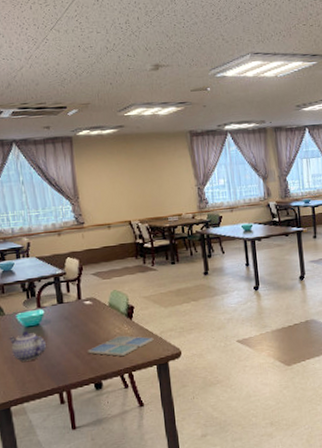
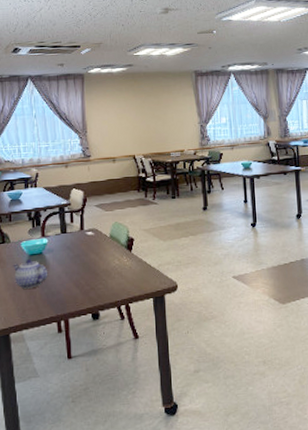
drink coaster: present [87,335,154,357] -> none [86,267,152,288]

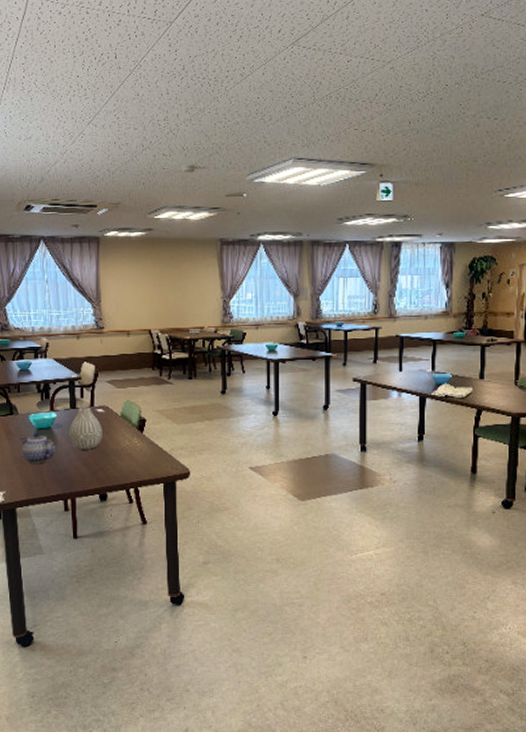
vase: none [60,230,93,272] -> present [69,406,102,450]

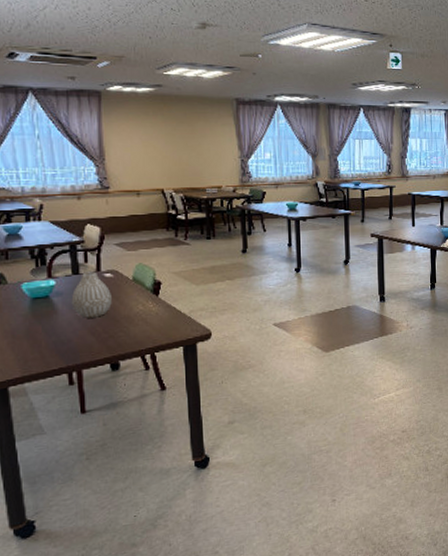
teapot: present [20,433,55,463] -> none [11,303,55,337]

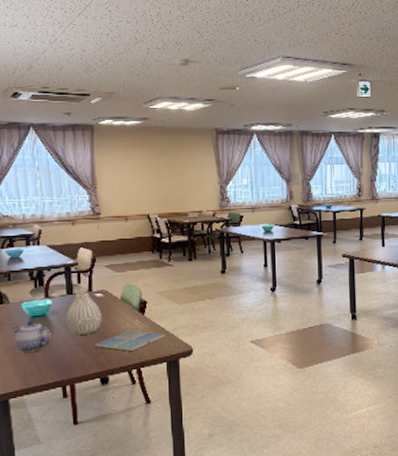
teapot: none [11,303,55,337] -> present [12,321,51,352]
drink coaster: none [104,313,182,336] -> present [95,330,166,352]

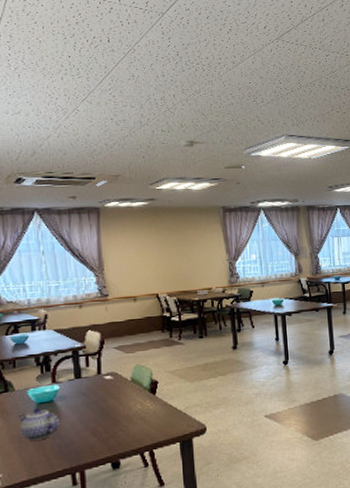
vase: present [65,292,102,335] -> none [74,375,112,420]
drink coaster: present [95,330,166,352] -> none [105,411,178,434]

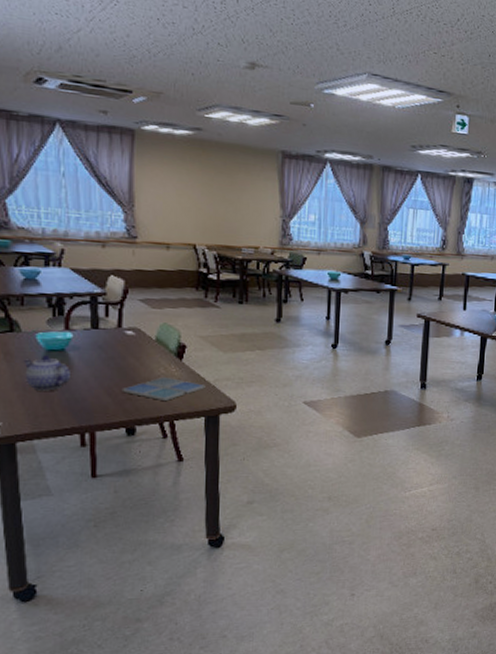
drink coaster: none [105,411,178,434] -> present [121,377,206,402]

